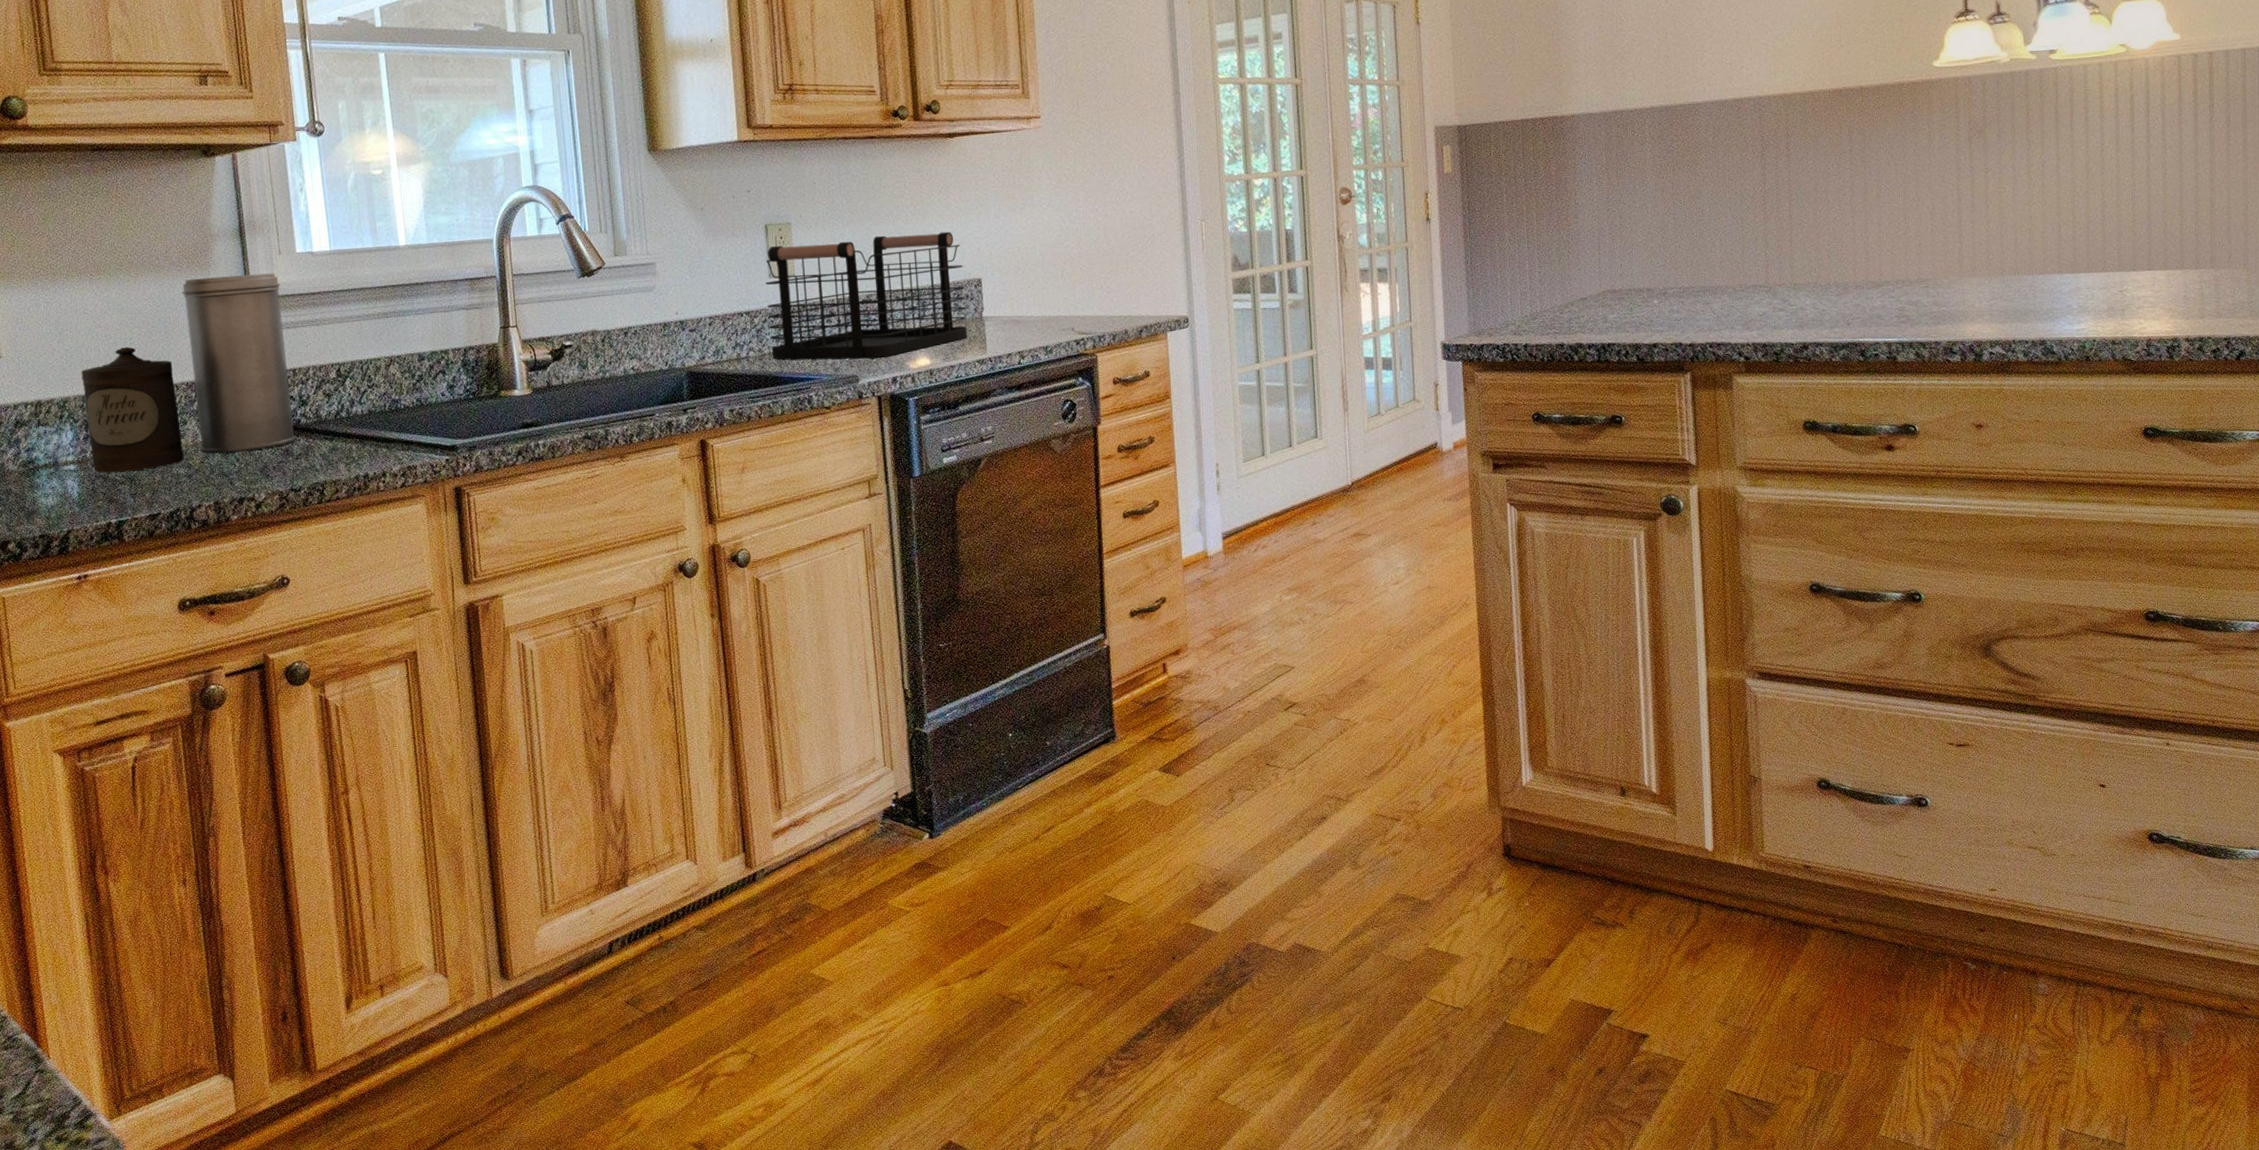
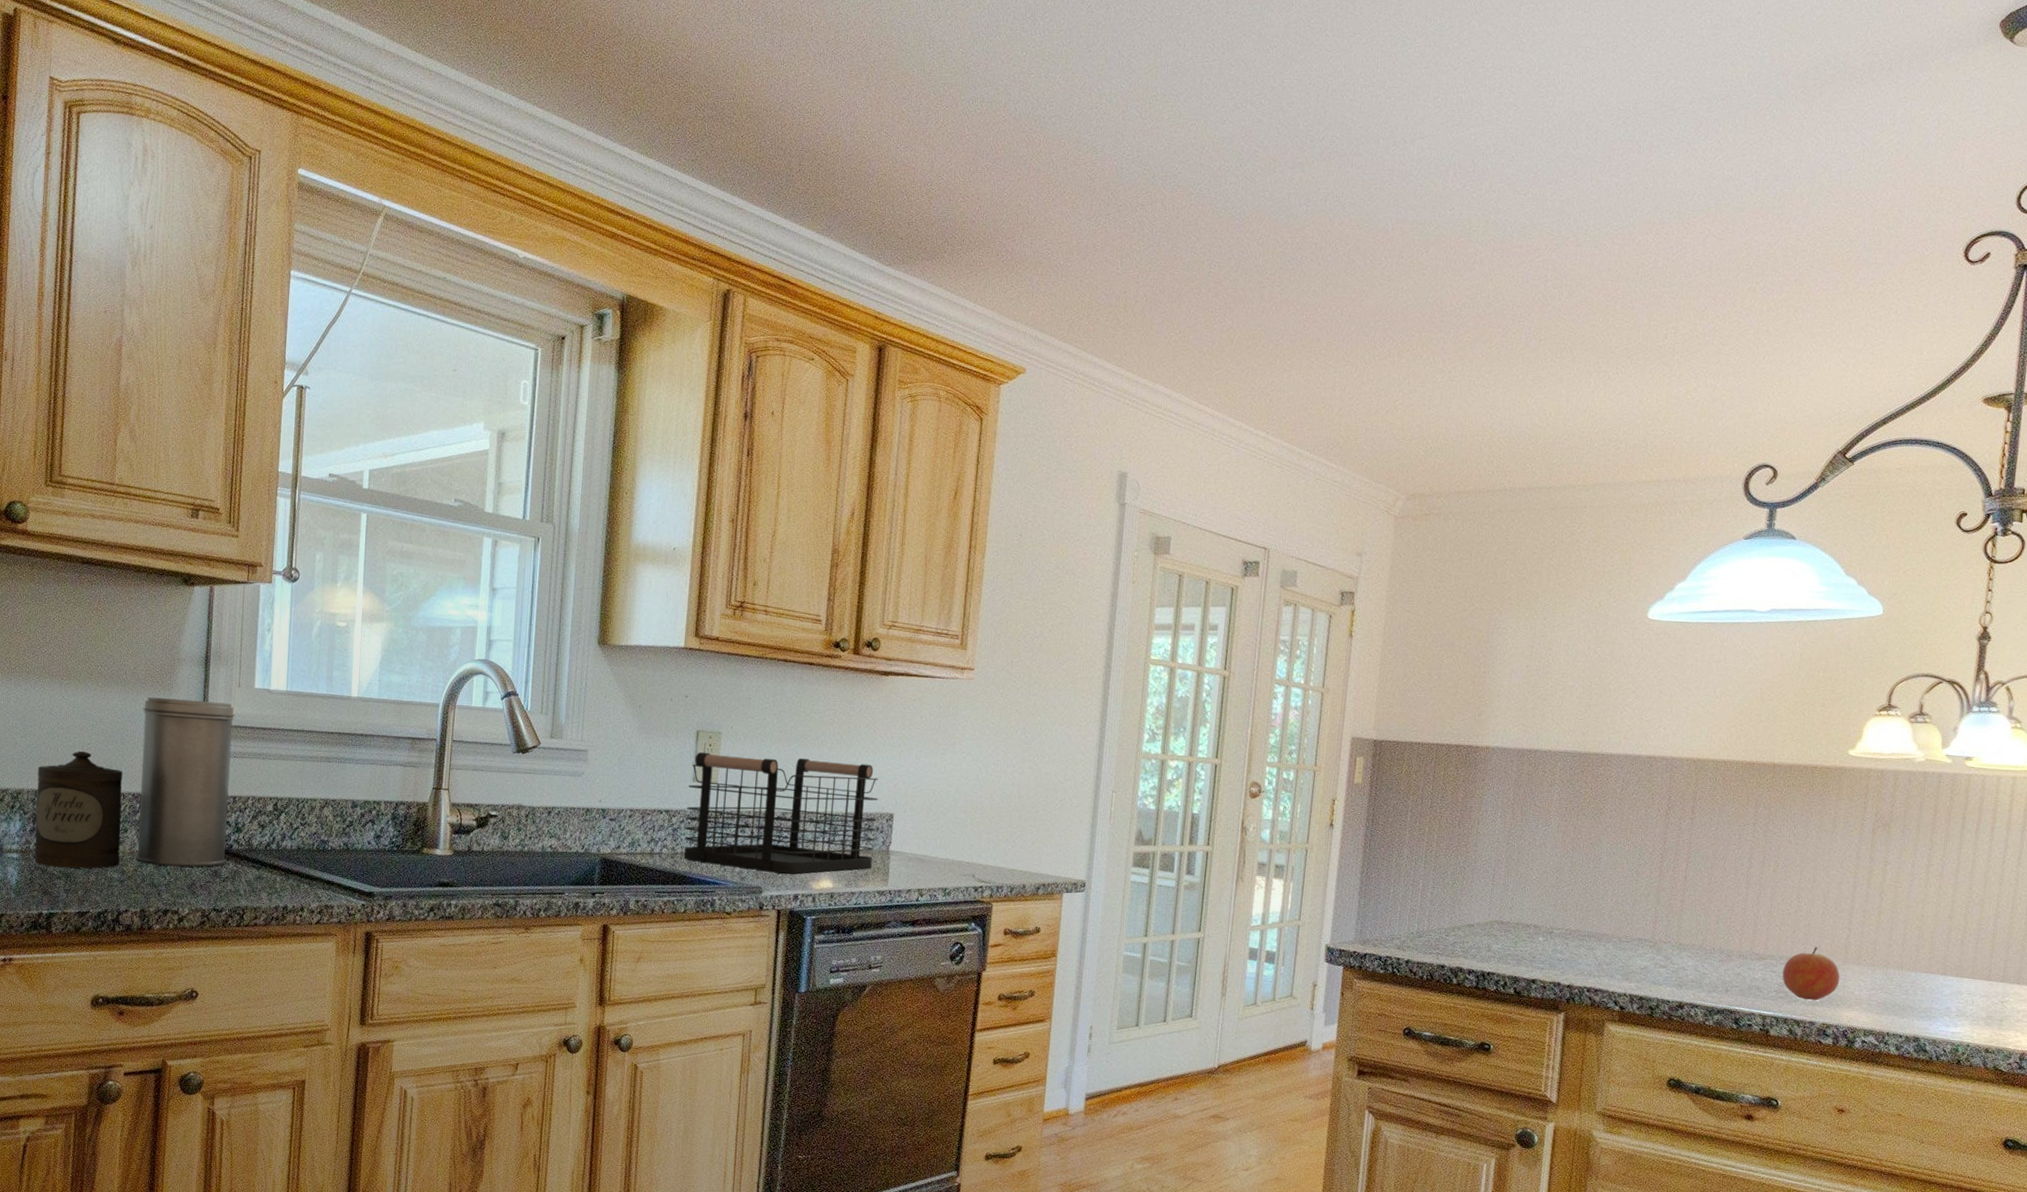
fruit: none [1901,265,1959,321] -> present [1782,946,1840,1001]

